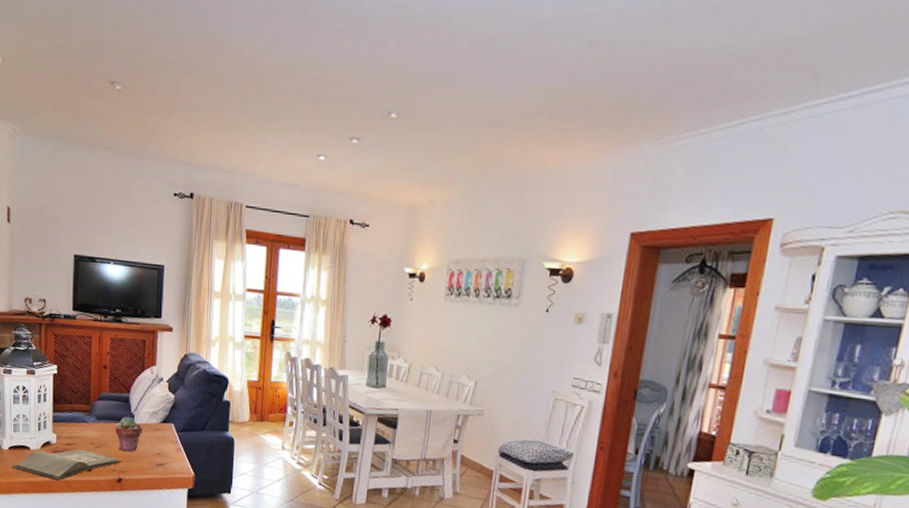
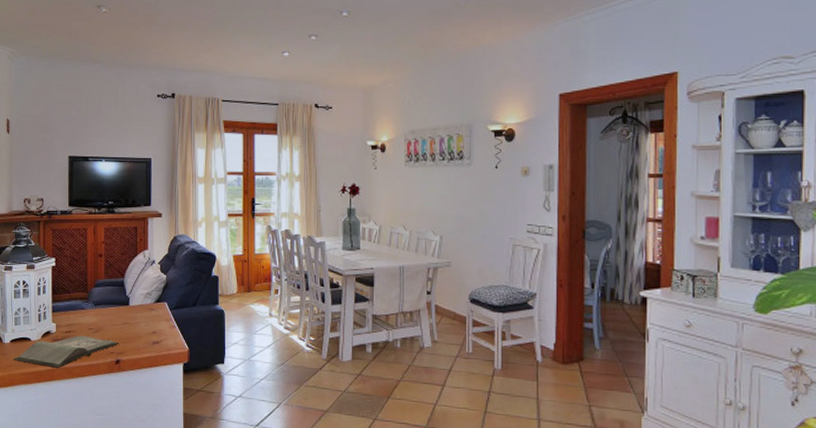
potted succulent: present [115,416,143,452] -> none [112,299,138,333]

